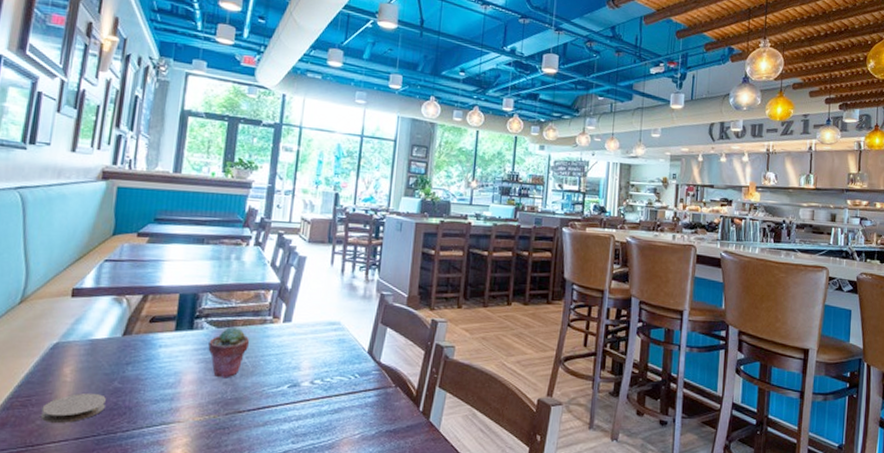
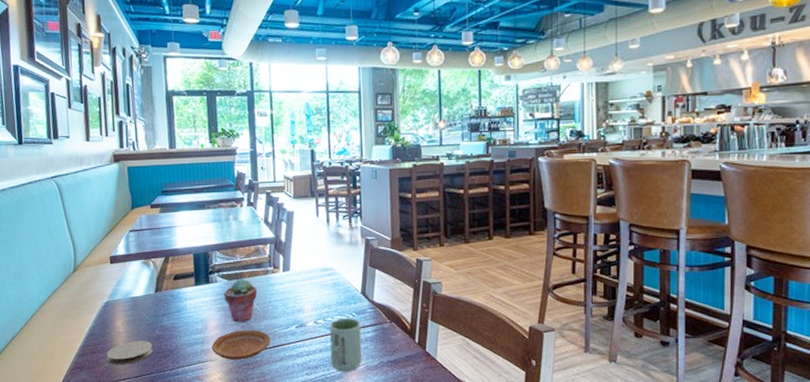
plate: none [181,387,256,423] -> present [211,330,271,360]
cup: none [322,379,363,441] -> present [329,317,362,372]

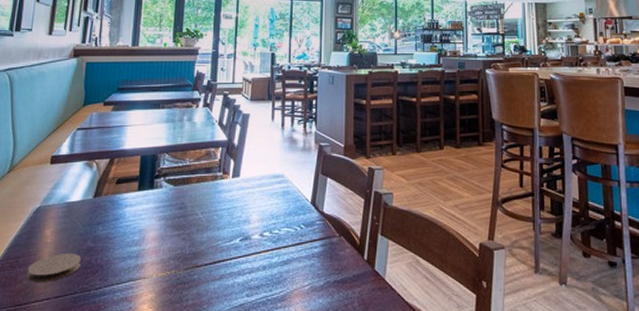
plate: present [211,330,271,360] -> none [146,242,212,278]
potted succulent: present [224,278,258,323] -> none [167,184,204,234]
cup: present [329,317,362,372] -> none [274,230,309,293]

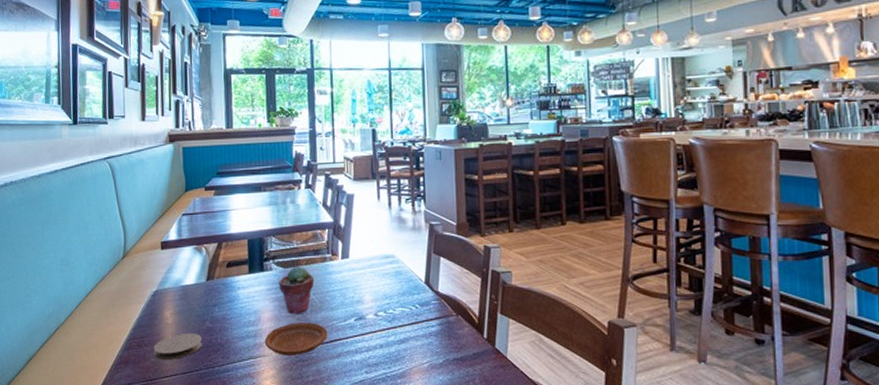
plate: none [146,242,212,278] -> present [264,322,328,355]
potted succulent: none [167,184,204,234] -> present [279,266,315,315]

